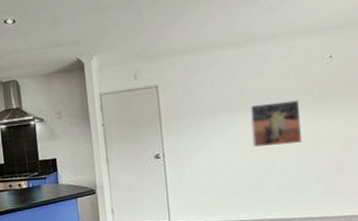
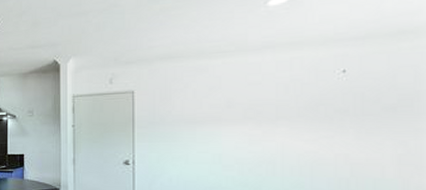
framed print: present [250,100,303,147] -> none [236,117,299,165]

